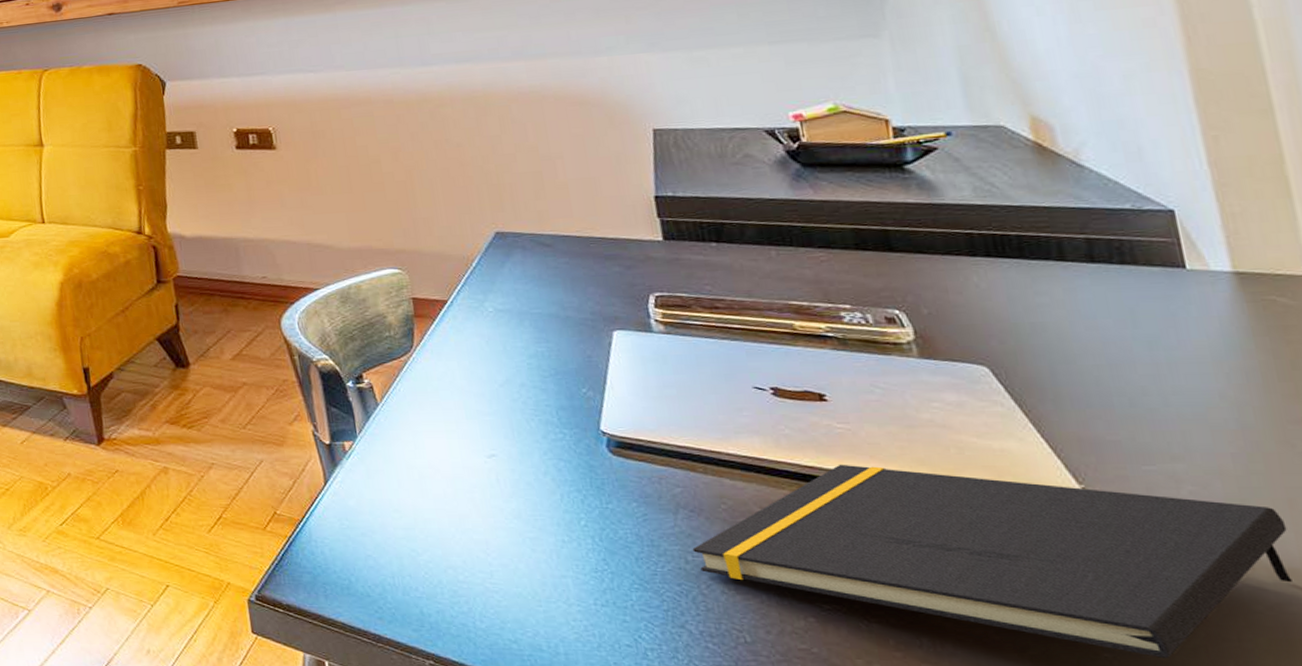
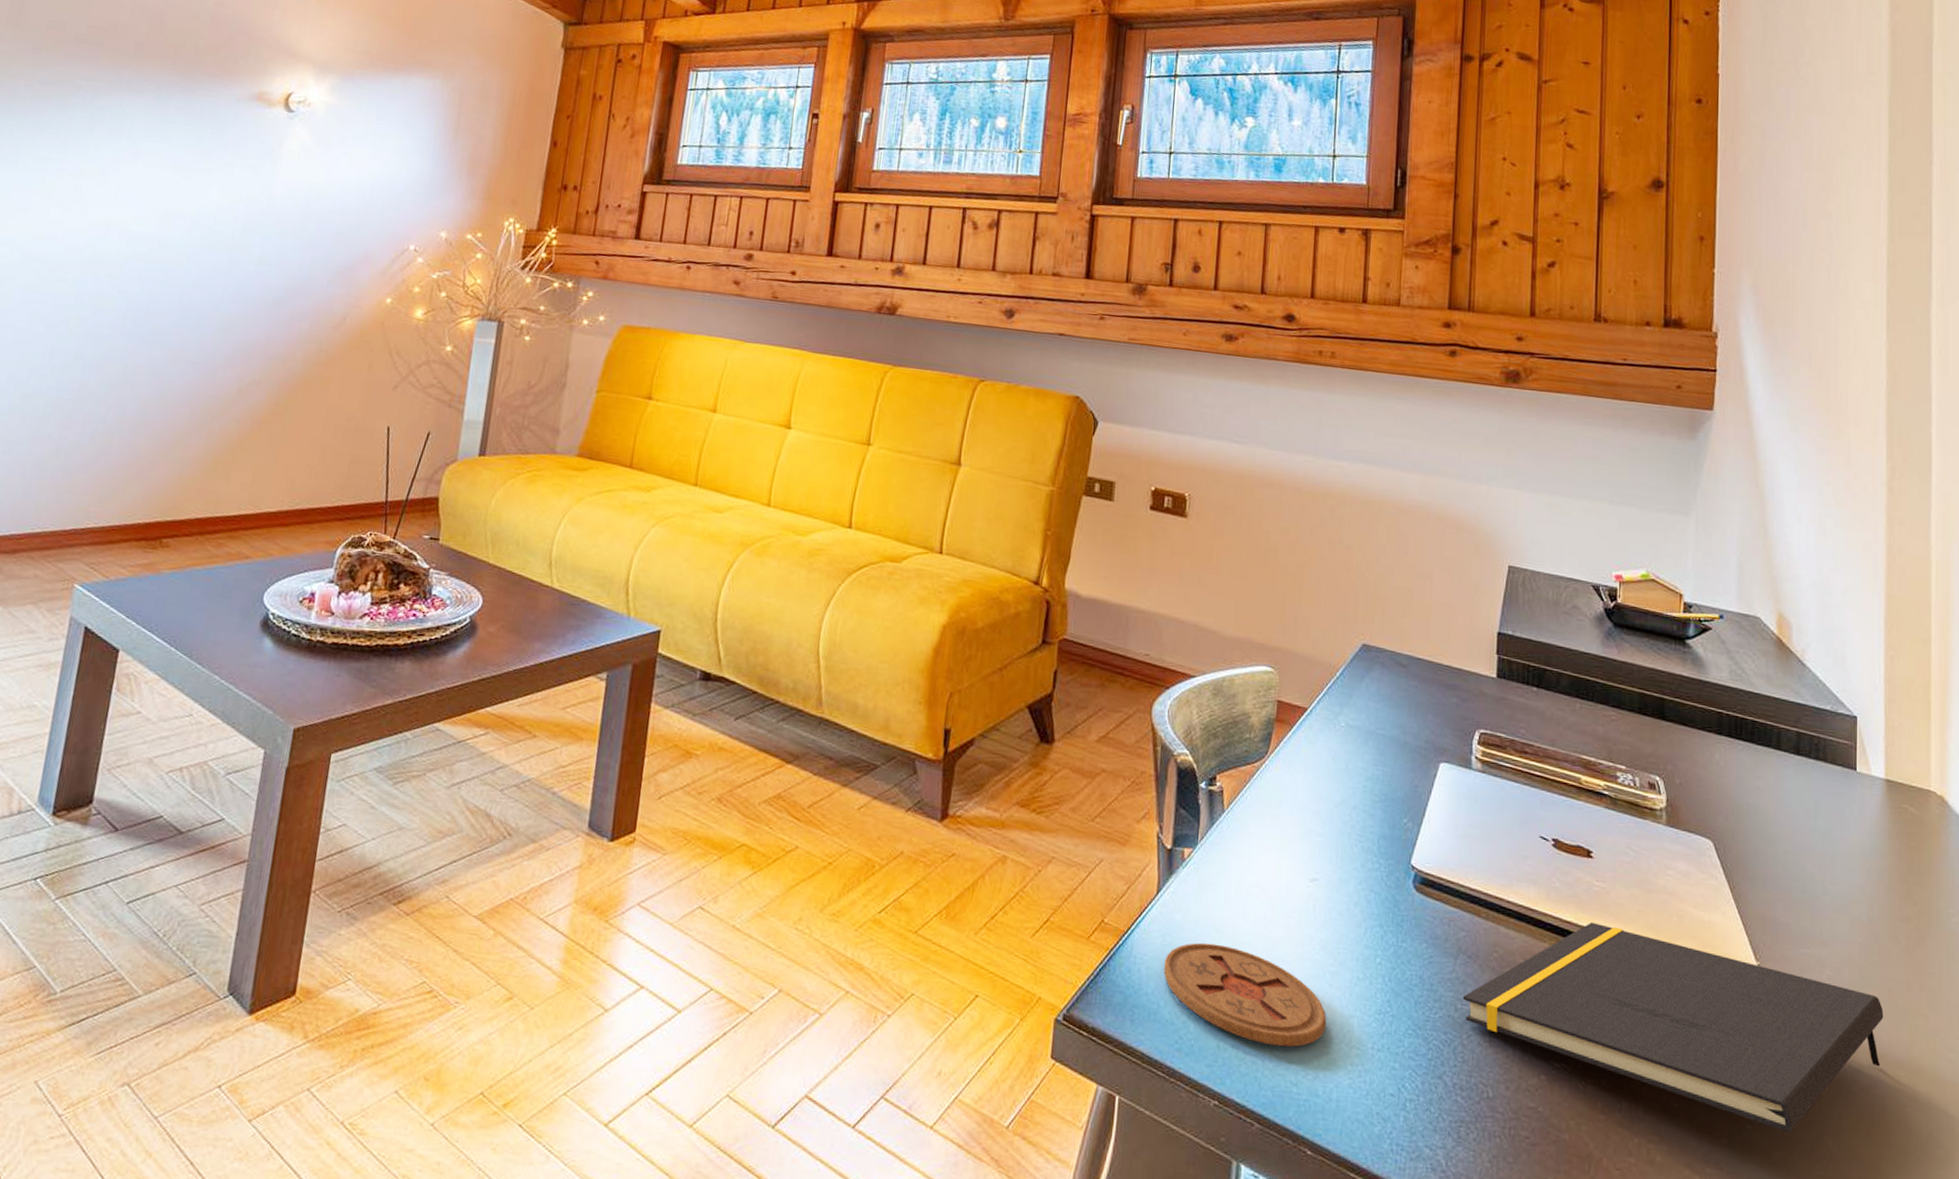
coaster: none [347,523,537,609] -> present [1164,942,1326,1047]

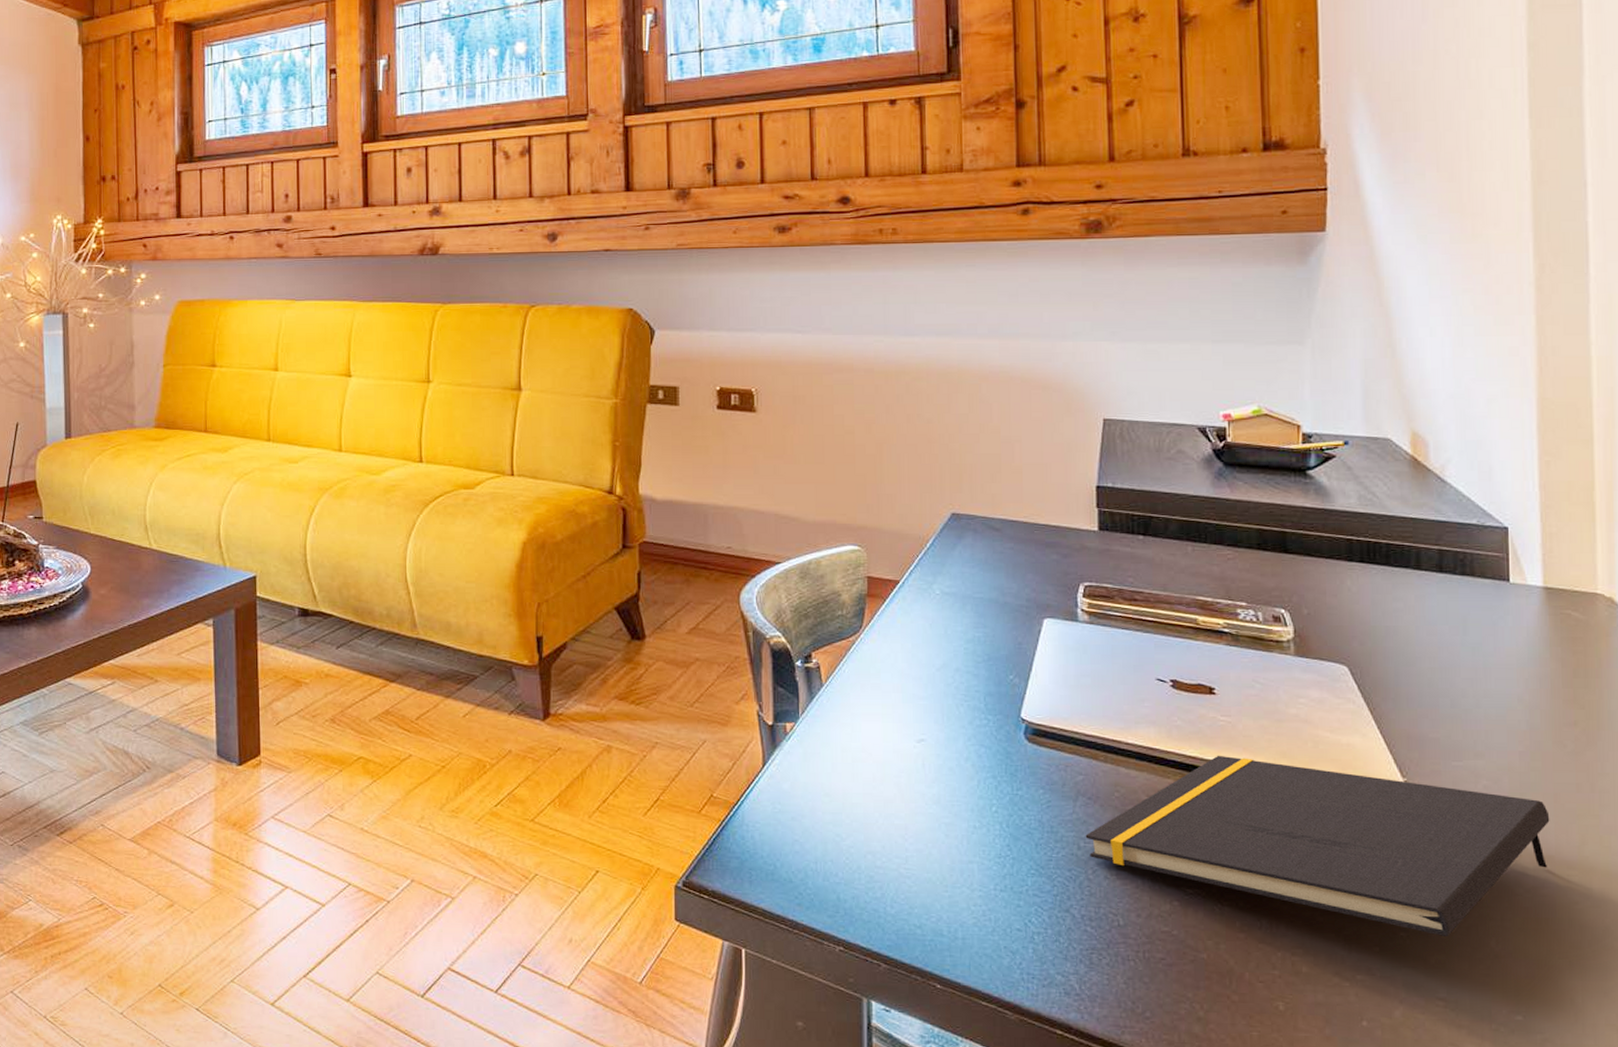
coaster: present [1164,942,1326,1047] -> none [777,807,945,895]

